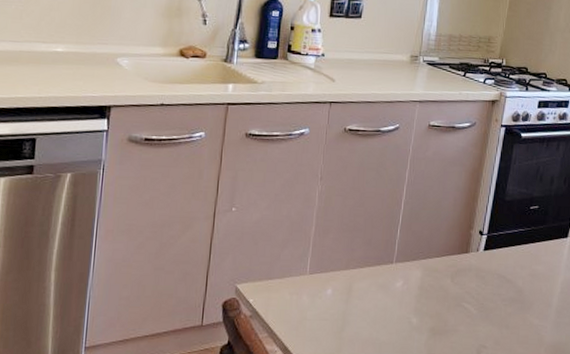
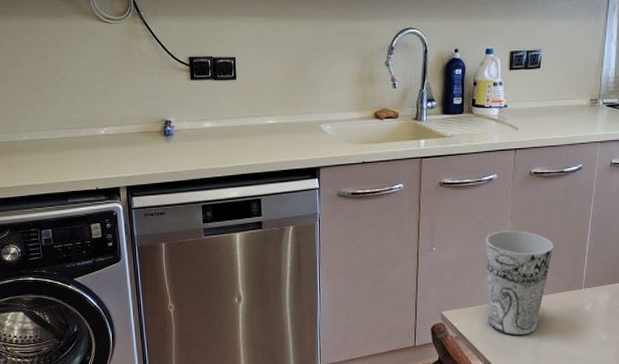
cup: none [288,192,365,316] -> present [486,231,553,335]

